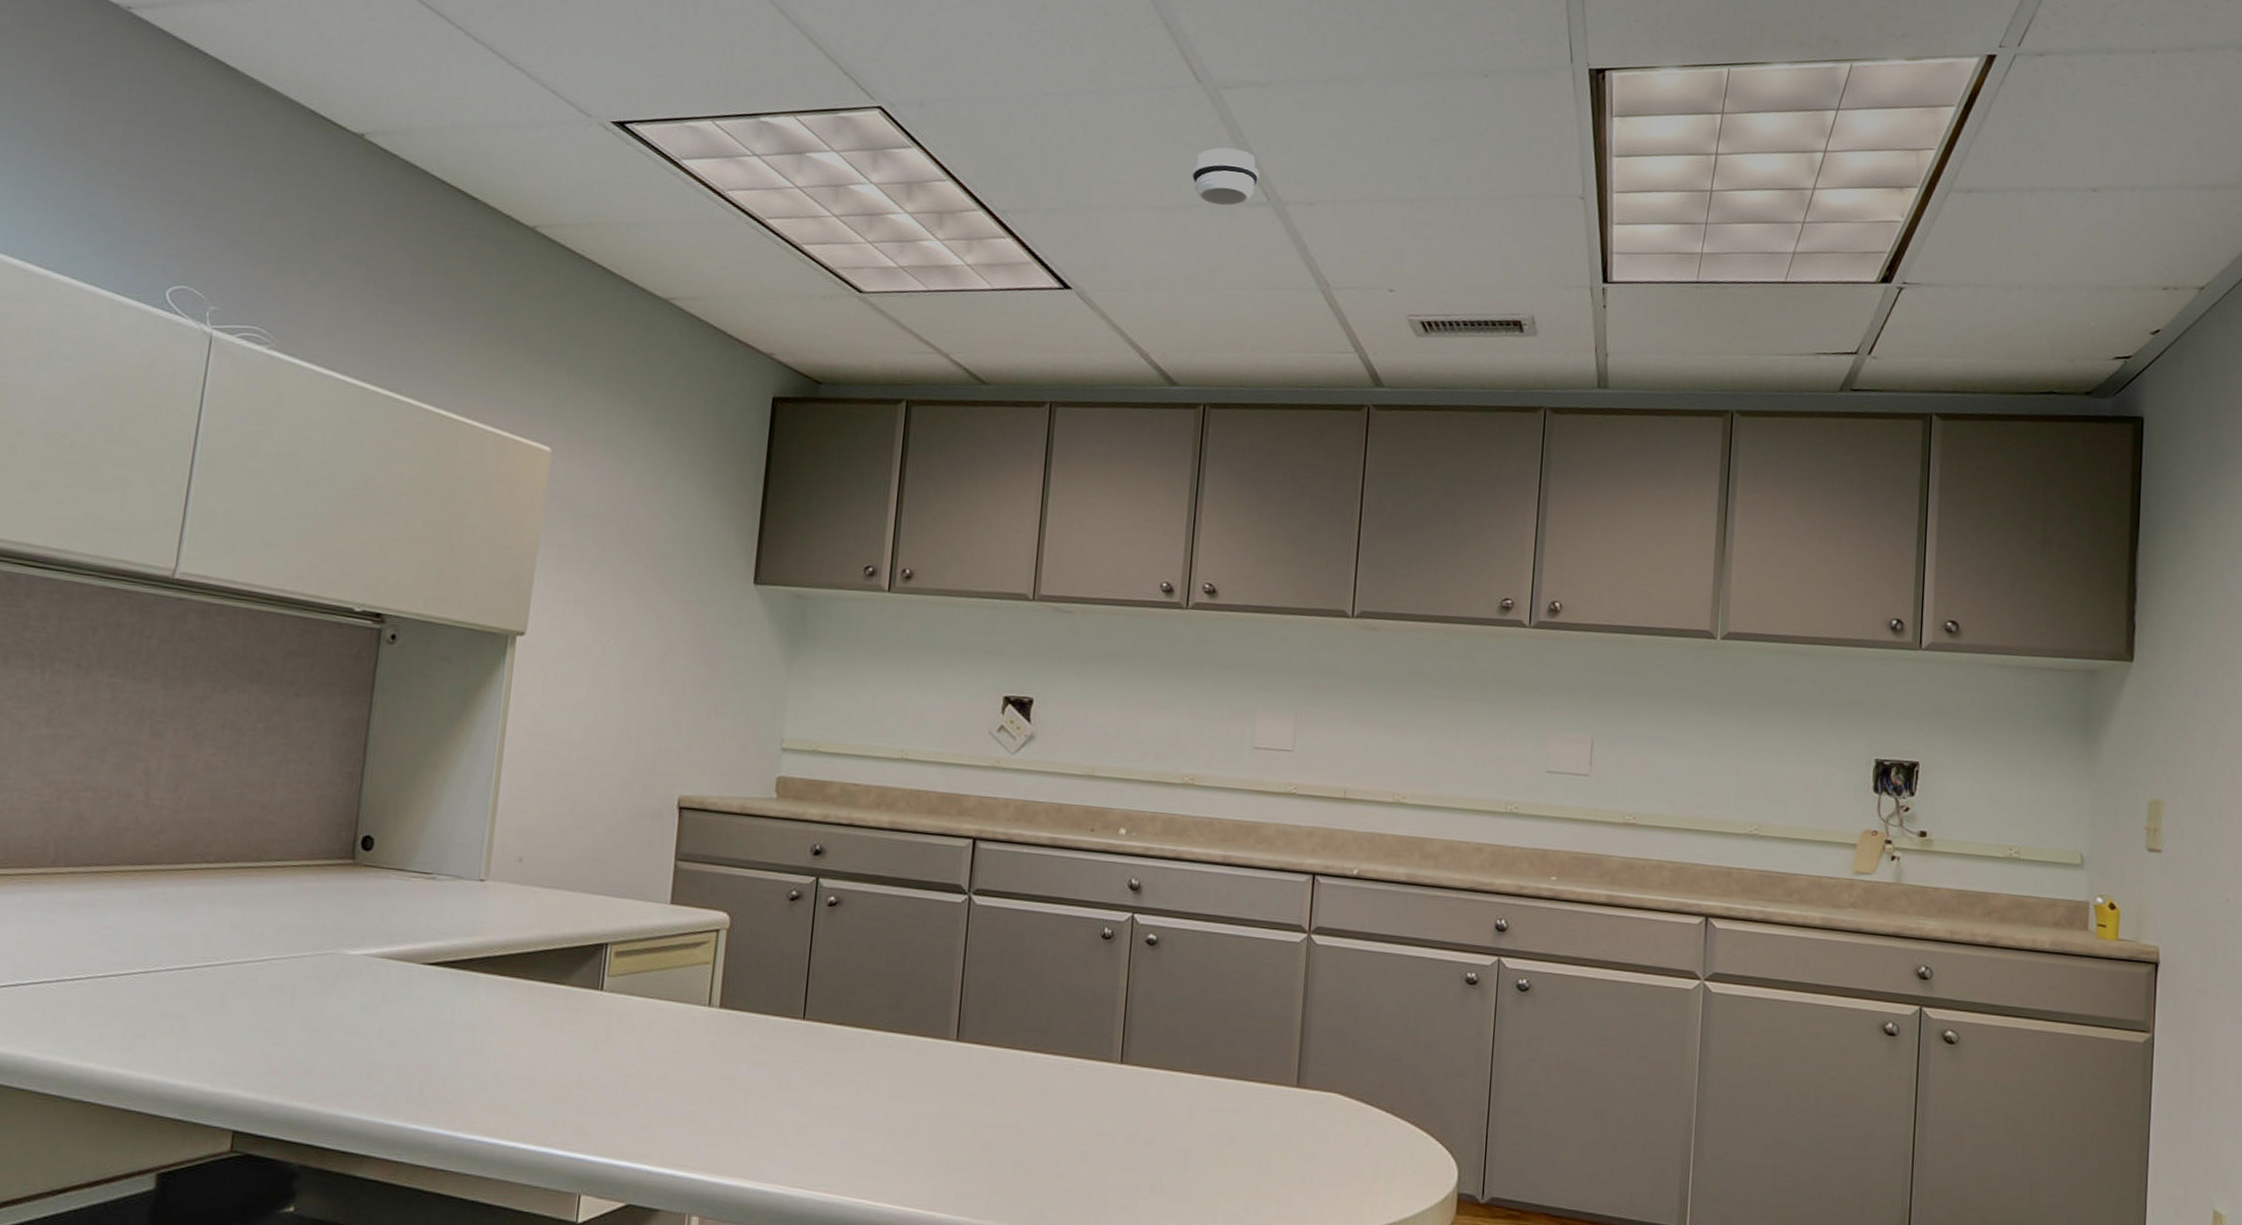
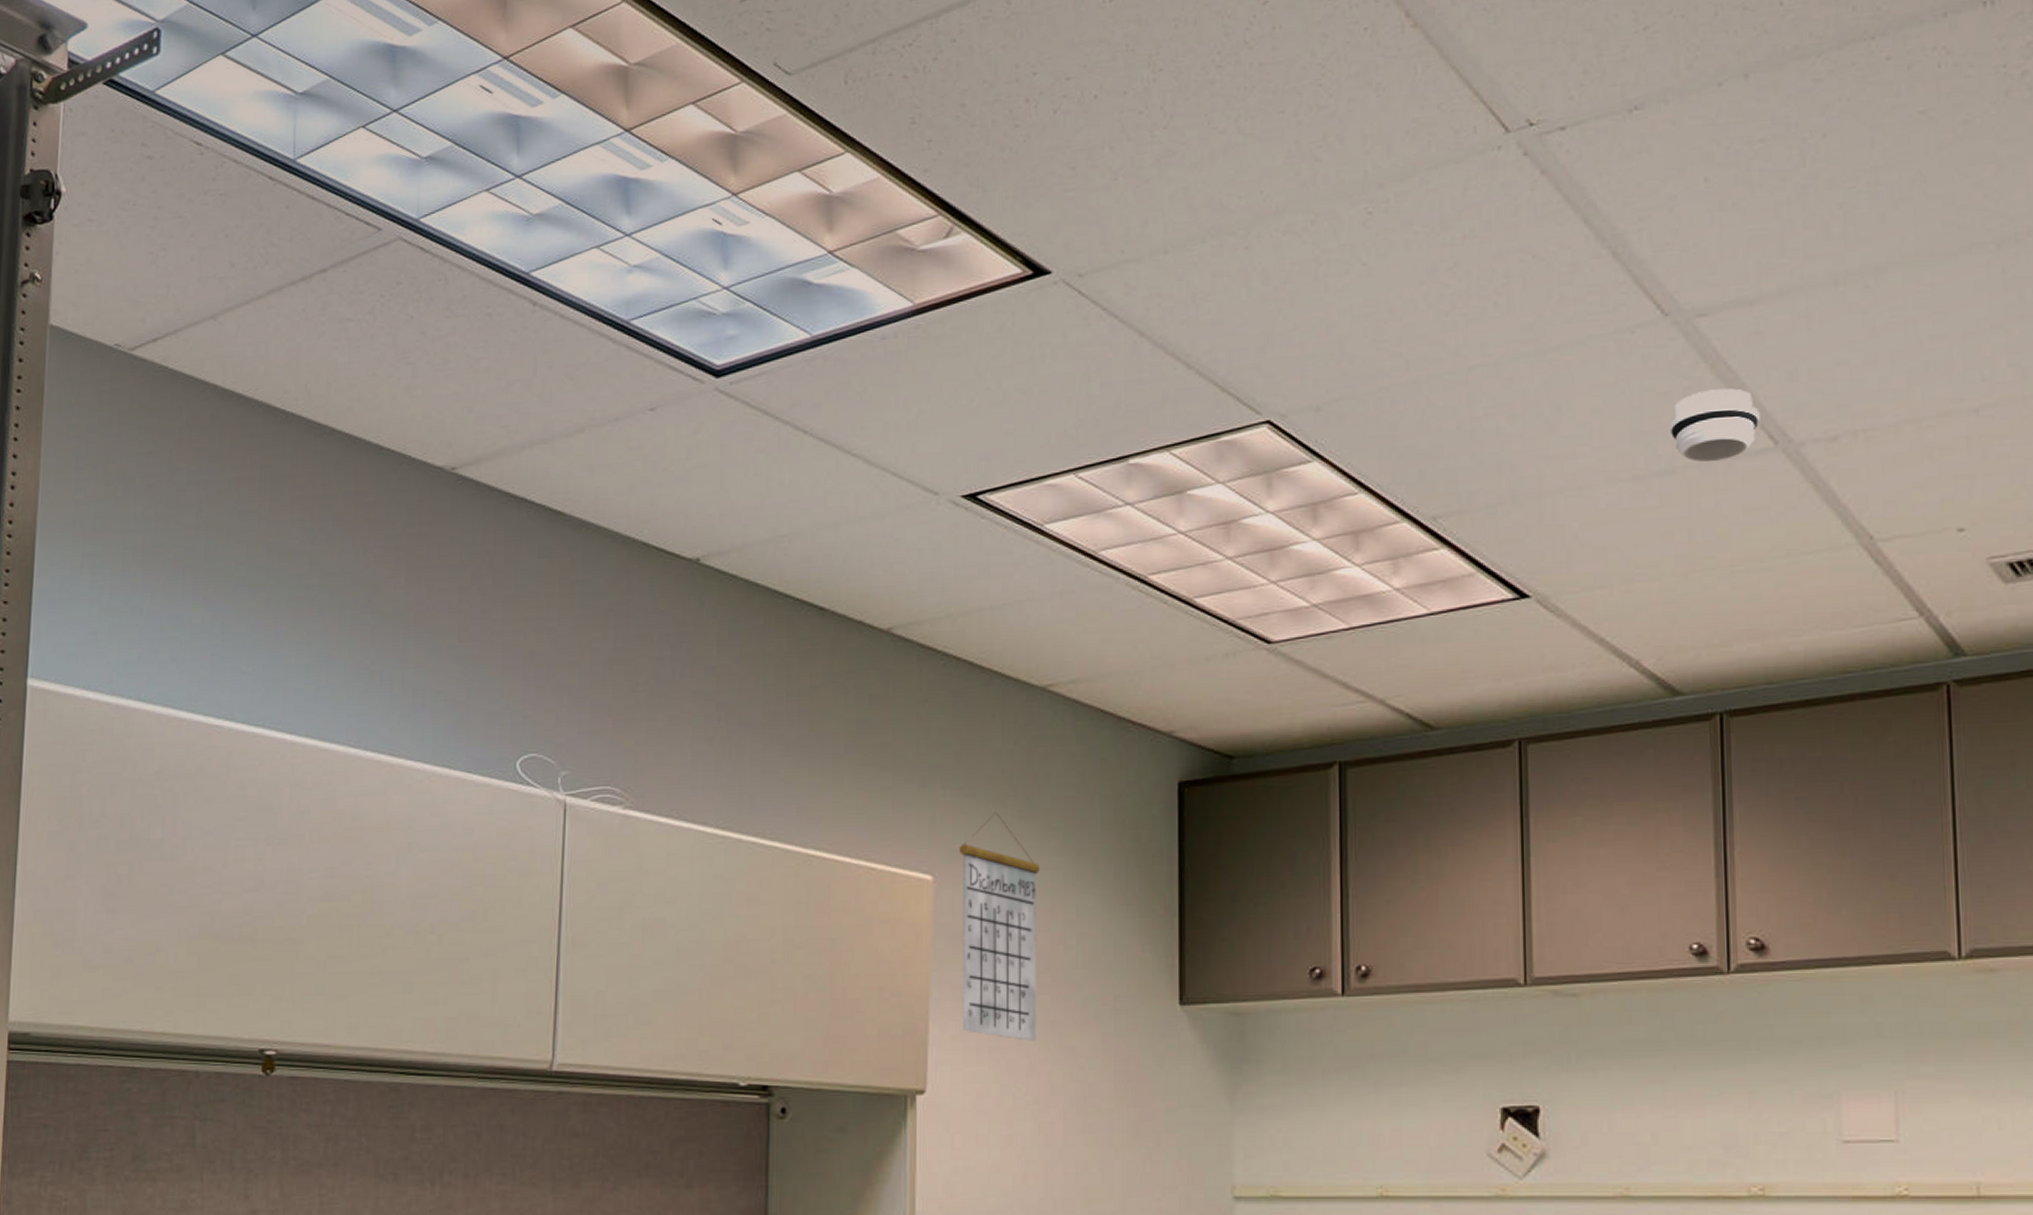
calendar: none [564,400,647,601] -> present [960,812,1040,1041]

